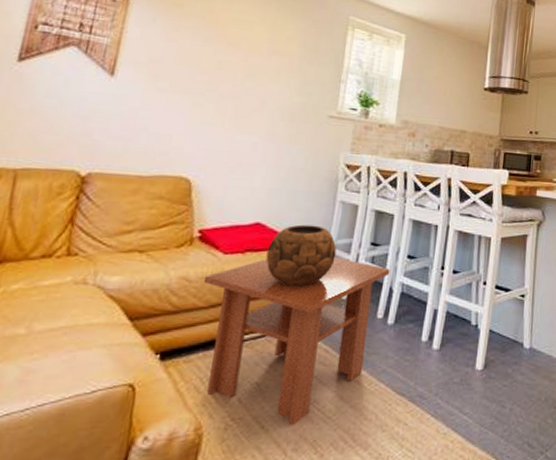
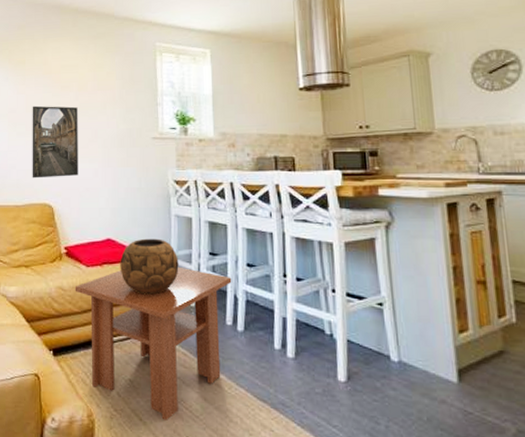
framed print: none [168,58,245,148] -> present [32,105,78,179]

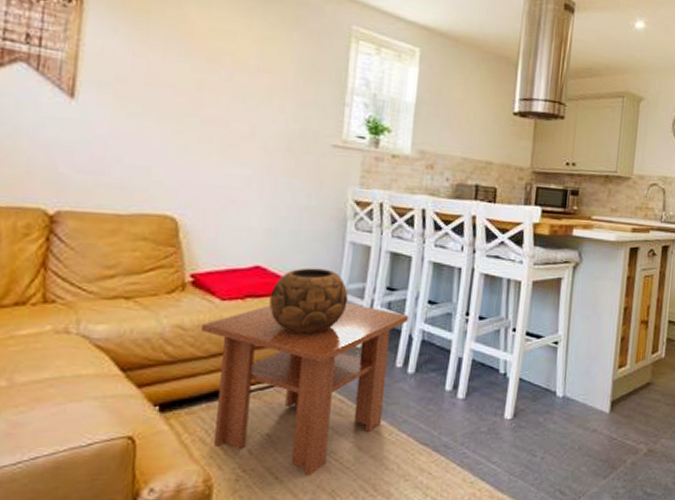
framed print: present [32,105,78,179] -> none [147,77,230,182]

